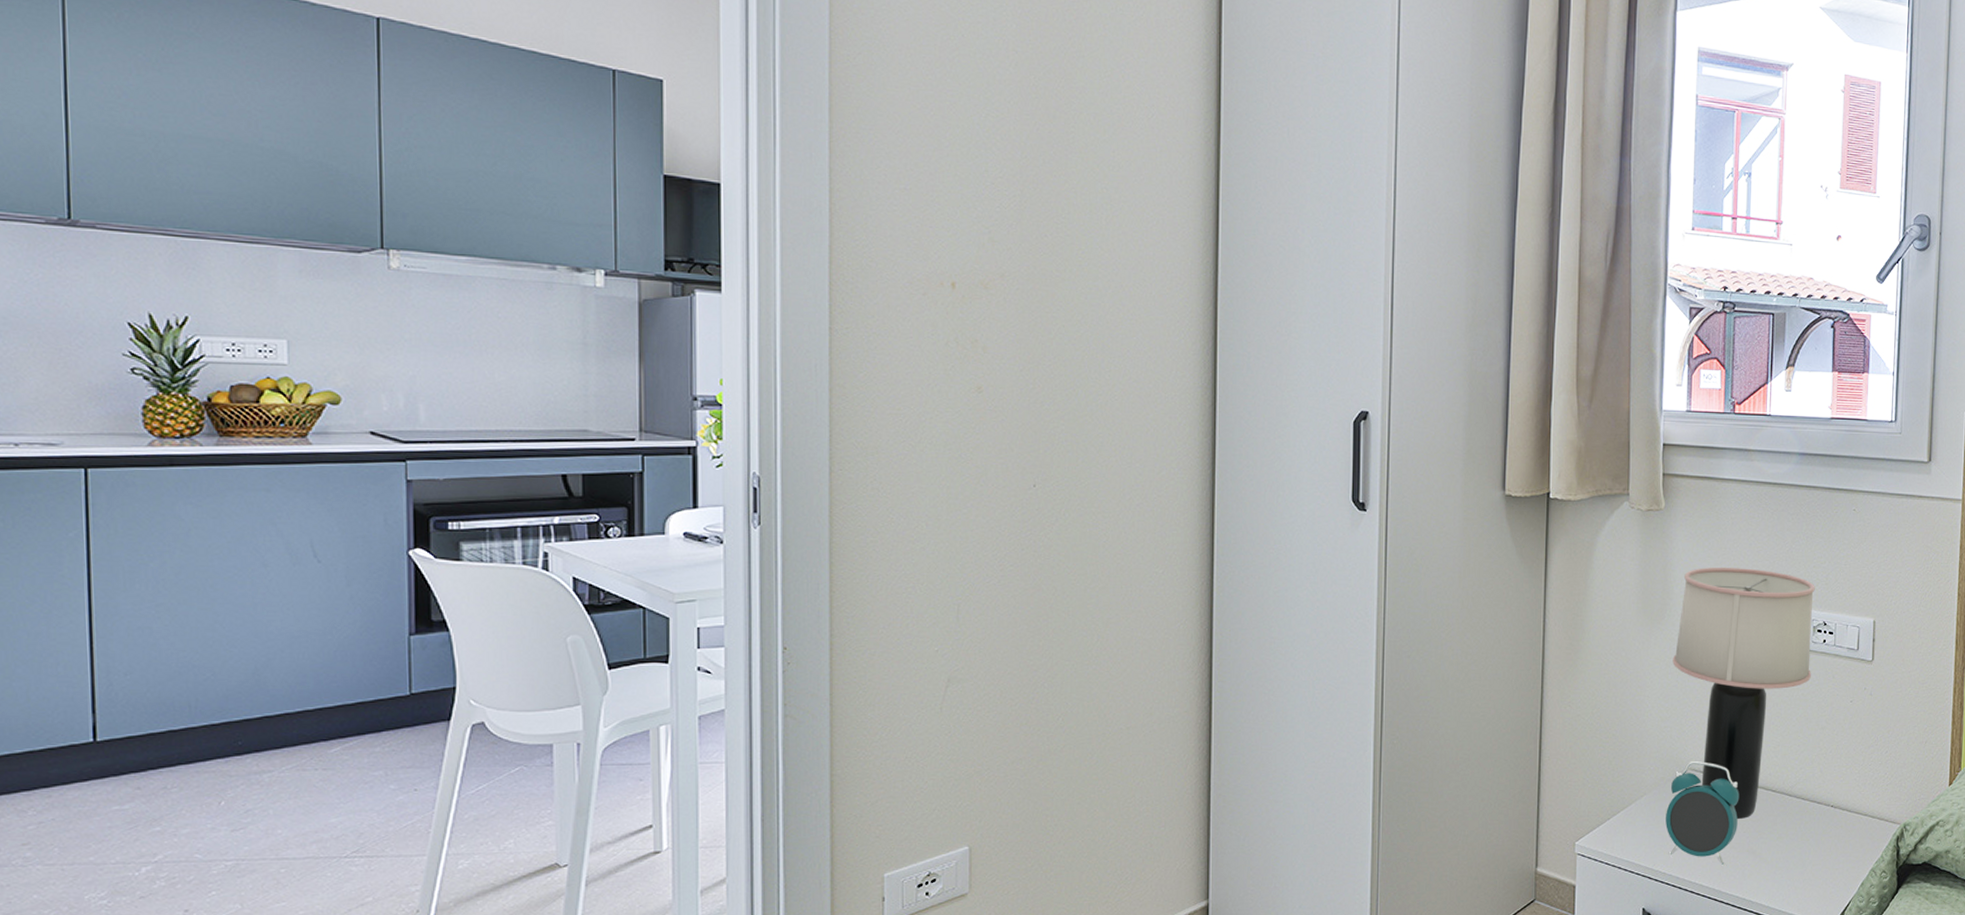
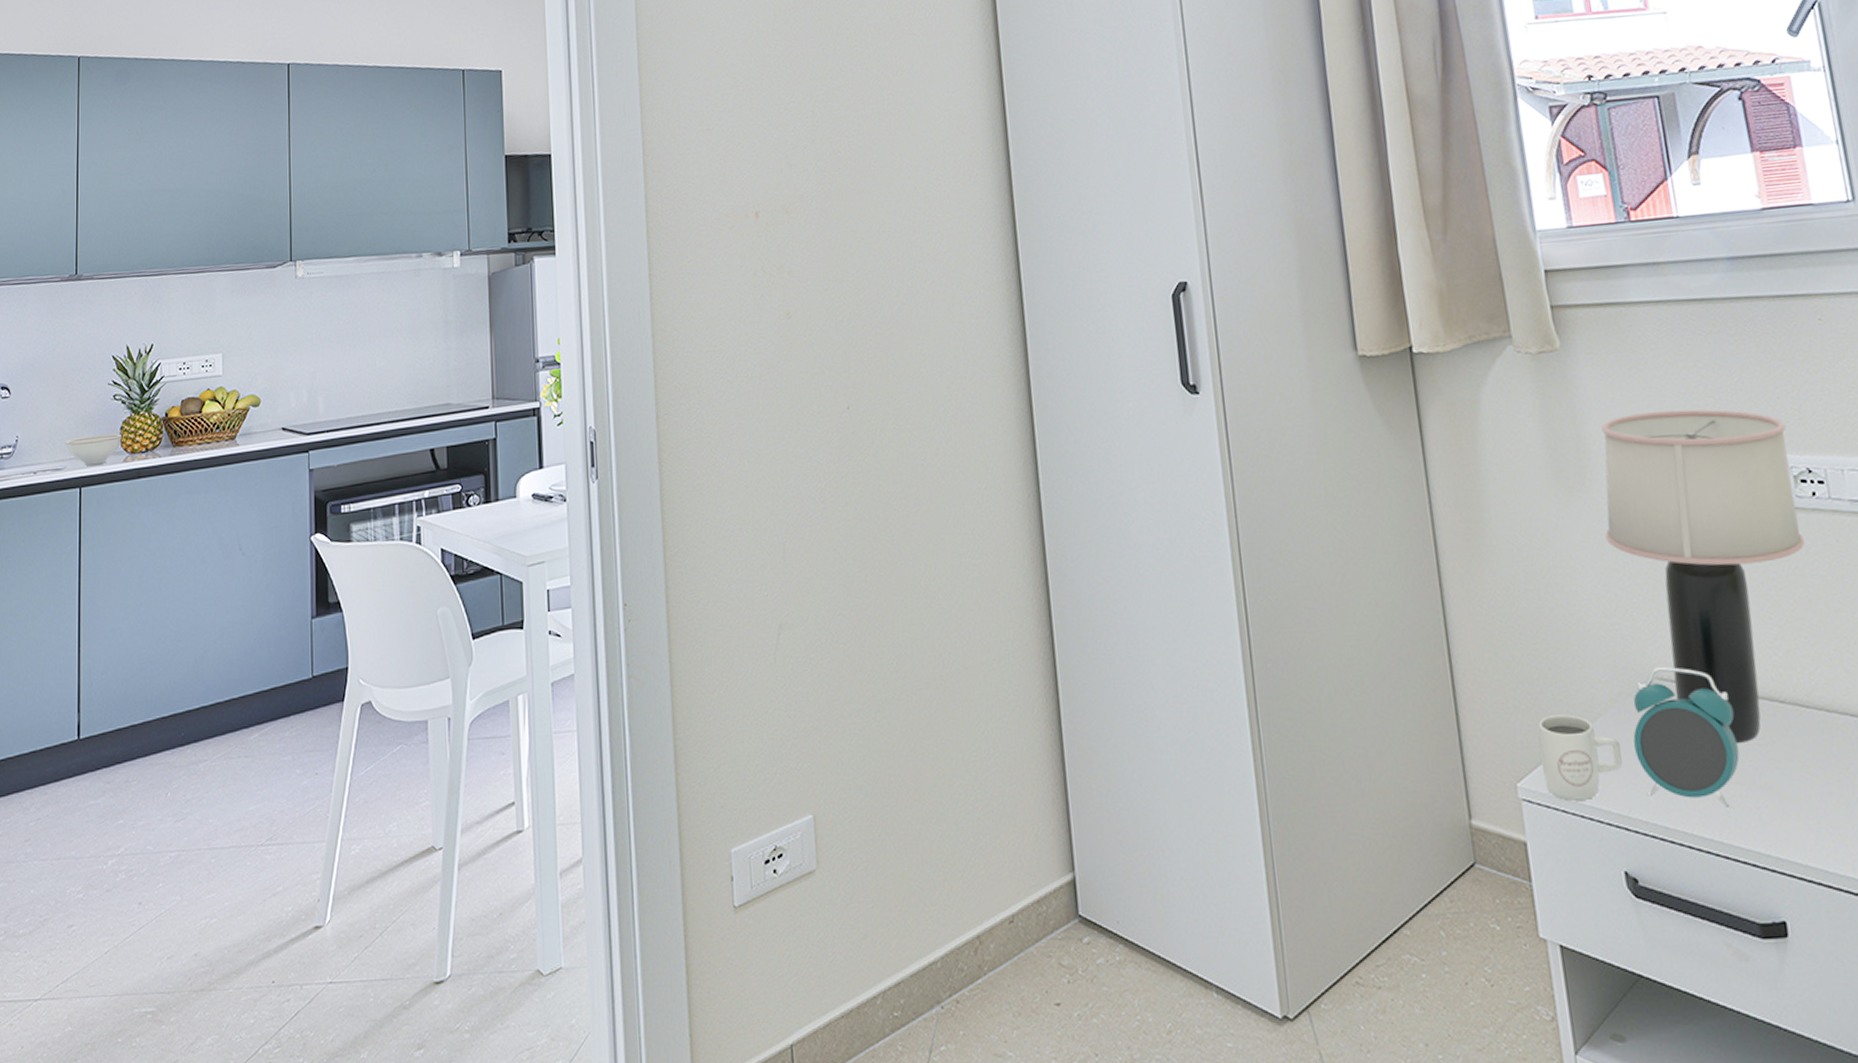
bowl: none [60,410,145,445] -> present [65,433,122,466]
mug: none [1596,792,1656,856] -> present [1538,714,1623,801]

